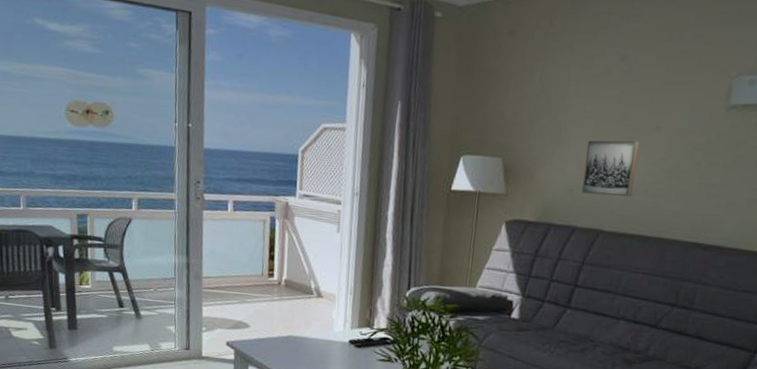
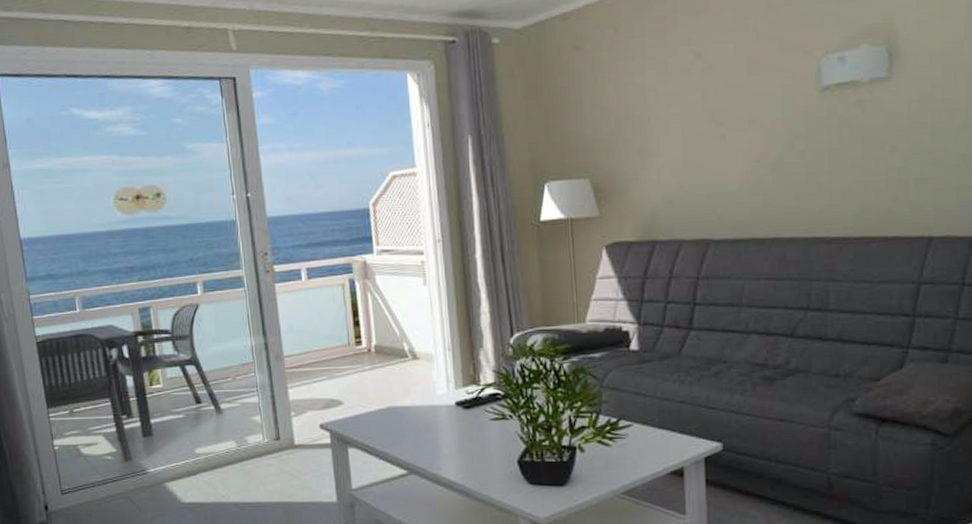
wall art: present [582,140,640,197] -> none [679,139,738,203]

